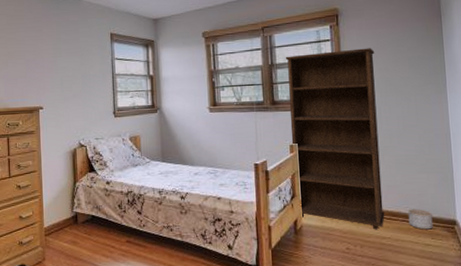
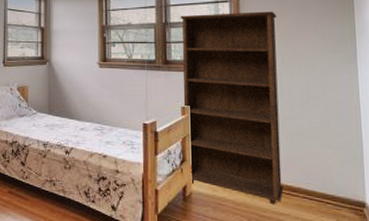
planter: present [408,209,433,230] -> none [309,185,338,210]

